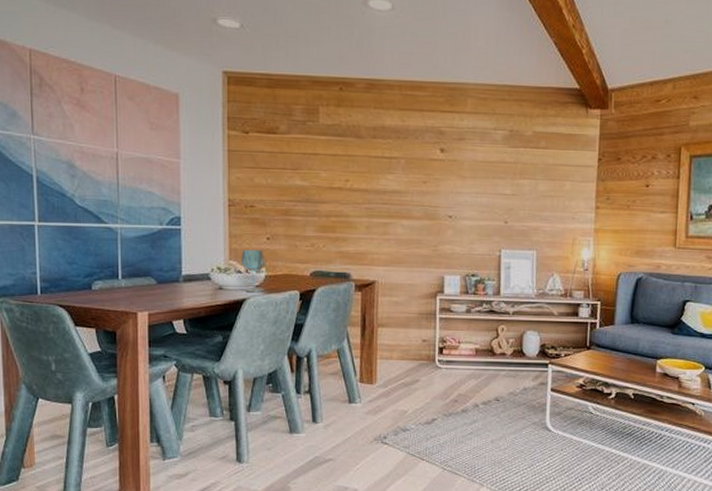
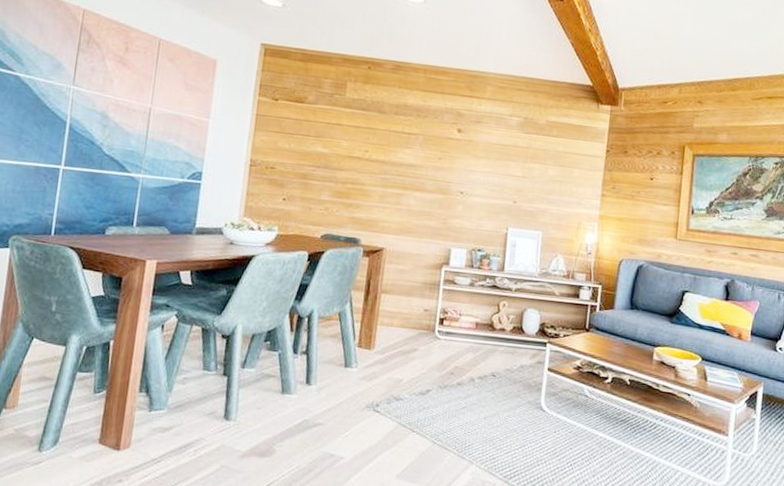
wine glass: present [241,249,266,293] -> none [255,208,279,250]

